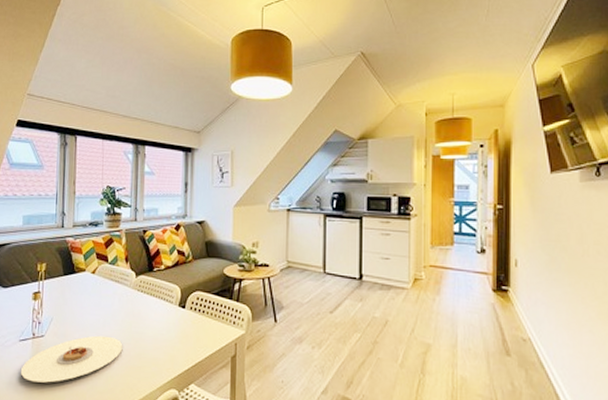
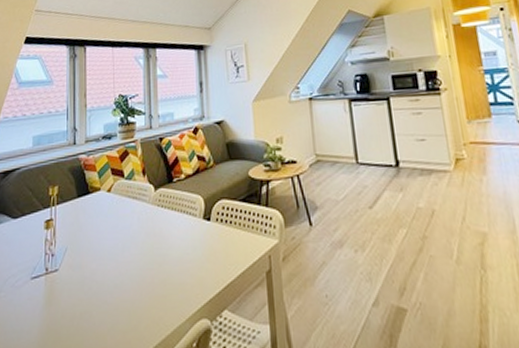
plate: present [20,335,123,383] -> none [32,262,145,327]

